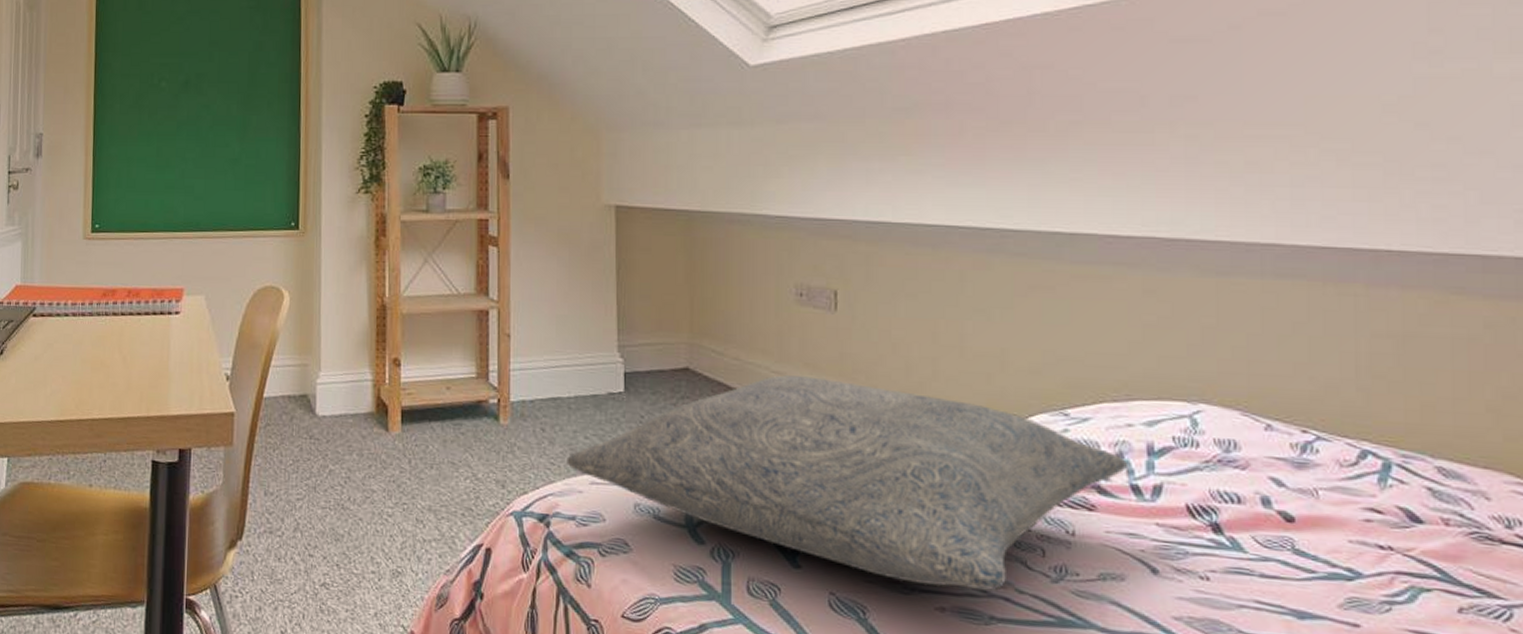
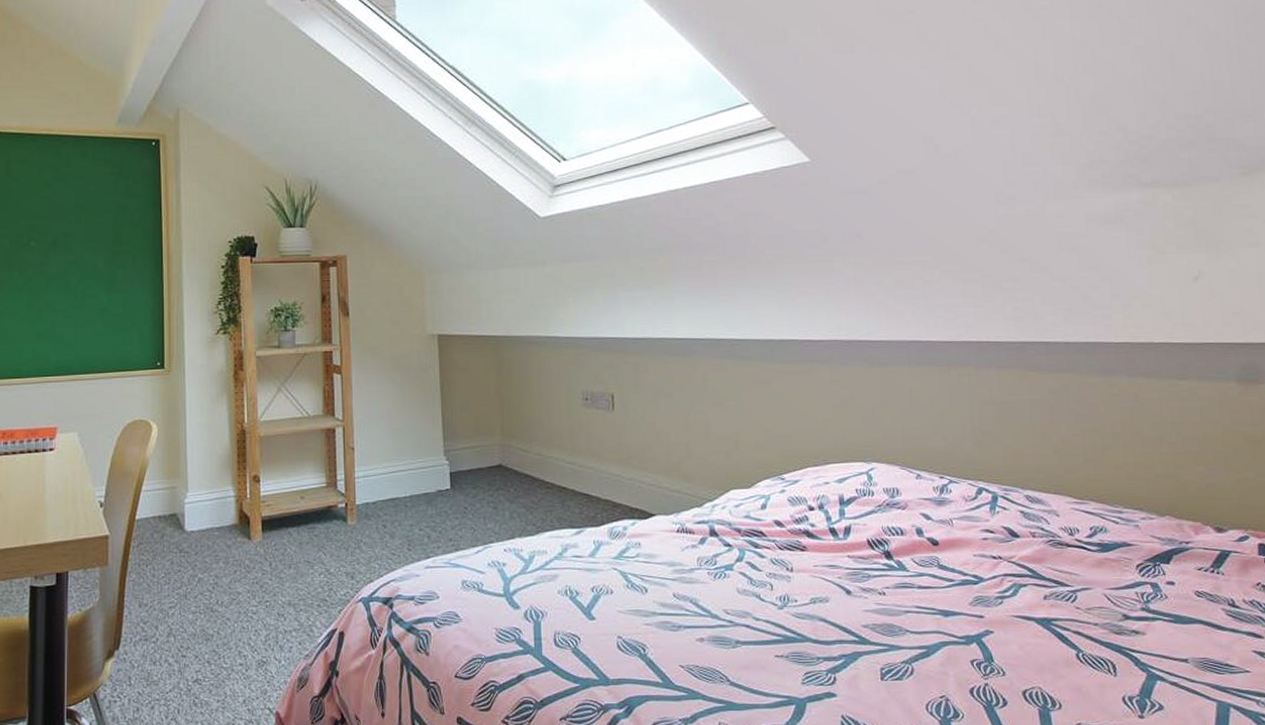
pillow: present [567,375,1127,592] -> none [405,464,826,623]

